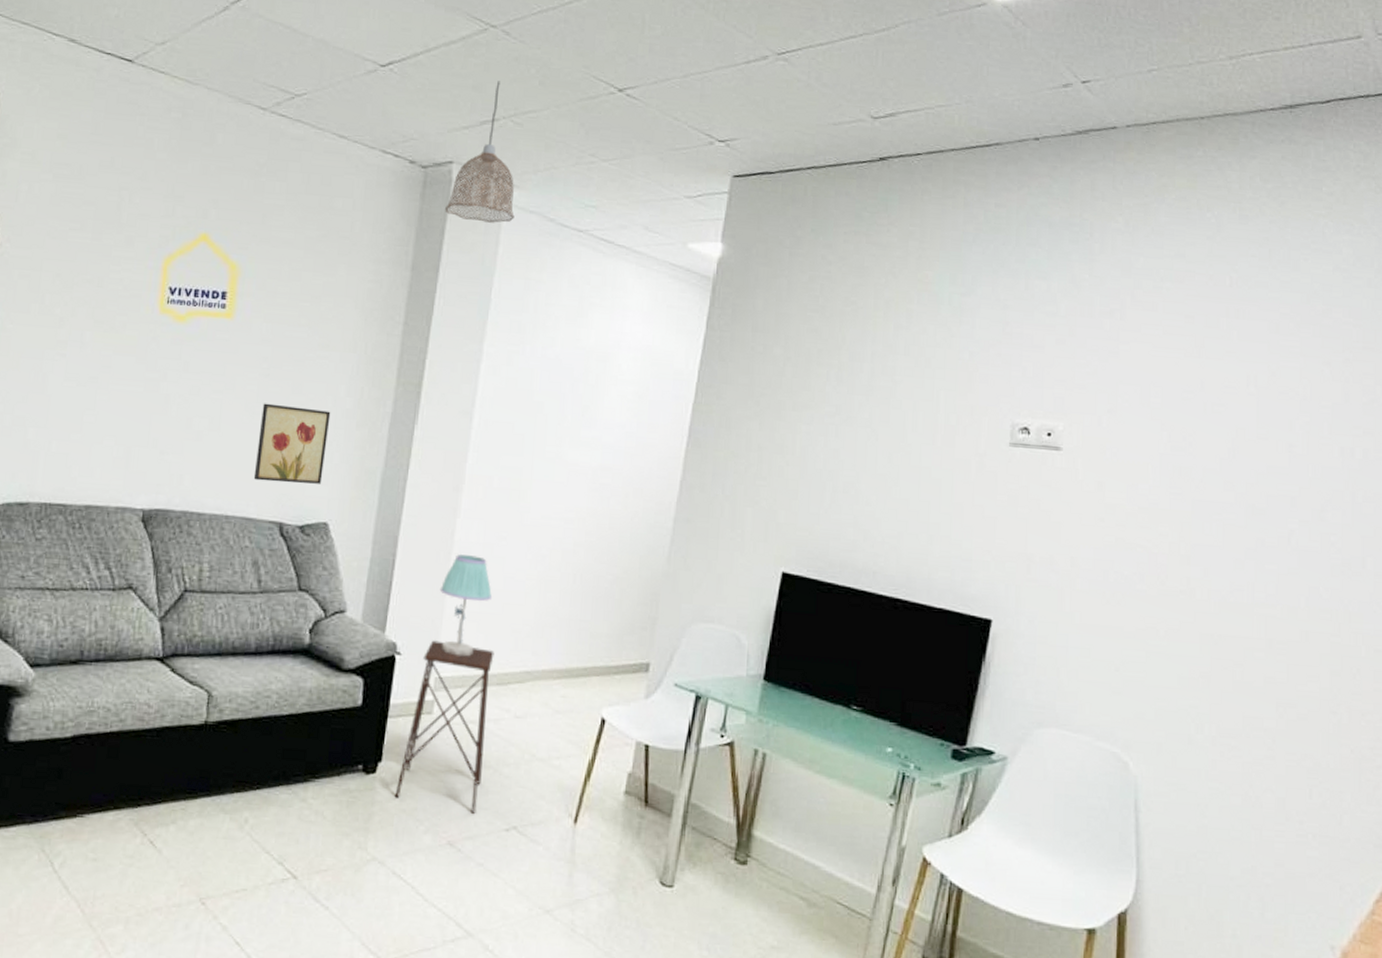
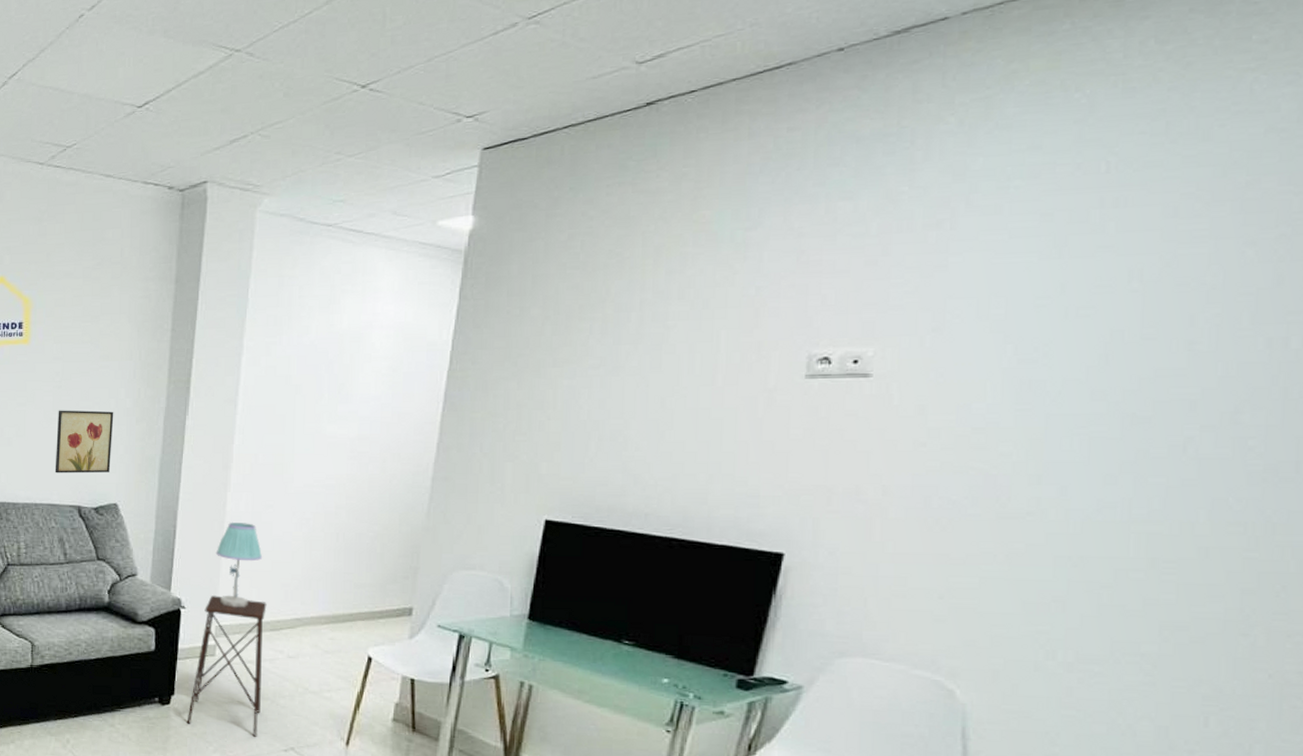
pendant lamp: present [445,81,515,223] -> none [202,100,266,231]

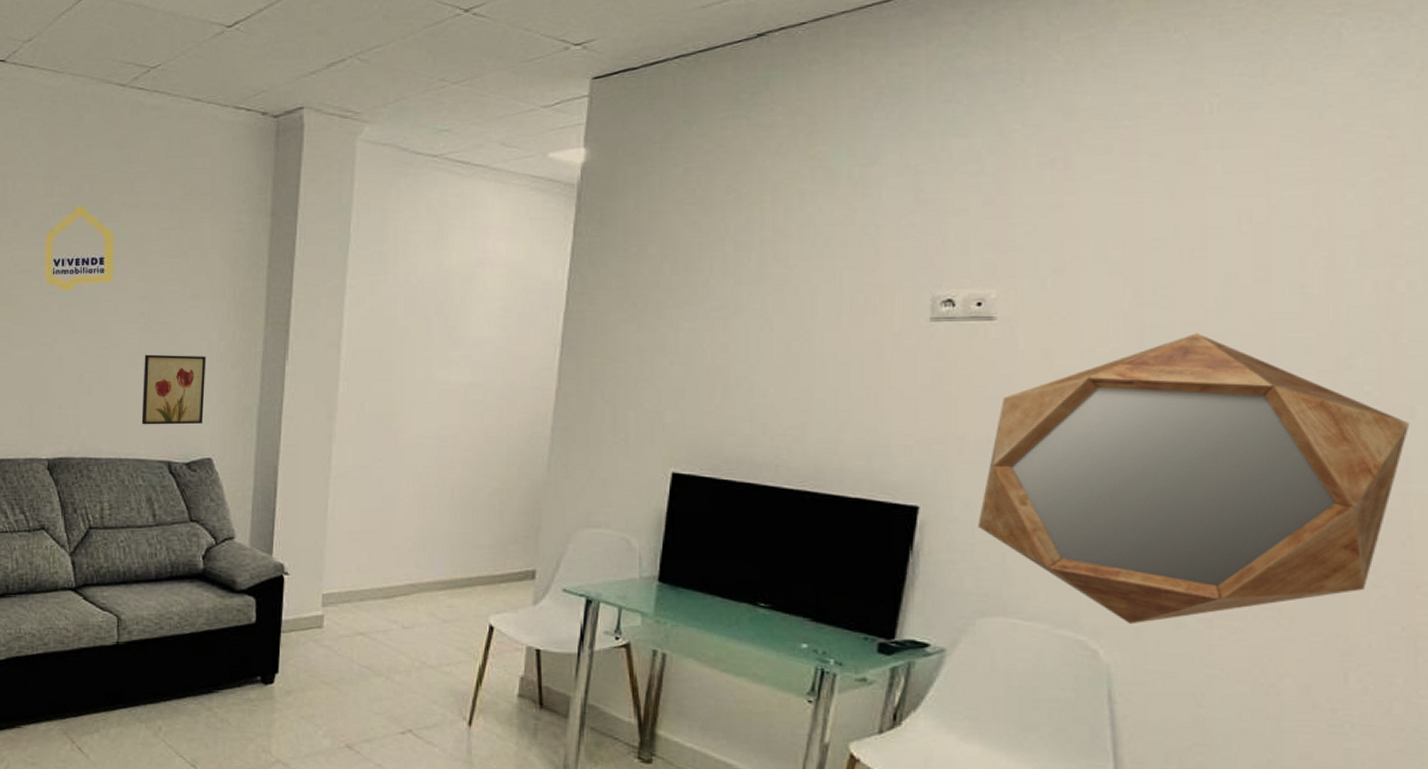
side table: present [186,595,267,737] -> none [292,560,378,719]
table lamp: present [215,521,262,608] -> none [321,477,371,573]
home mirror: none [842,389,1295,667] -> present [978,333,1410,625]

